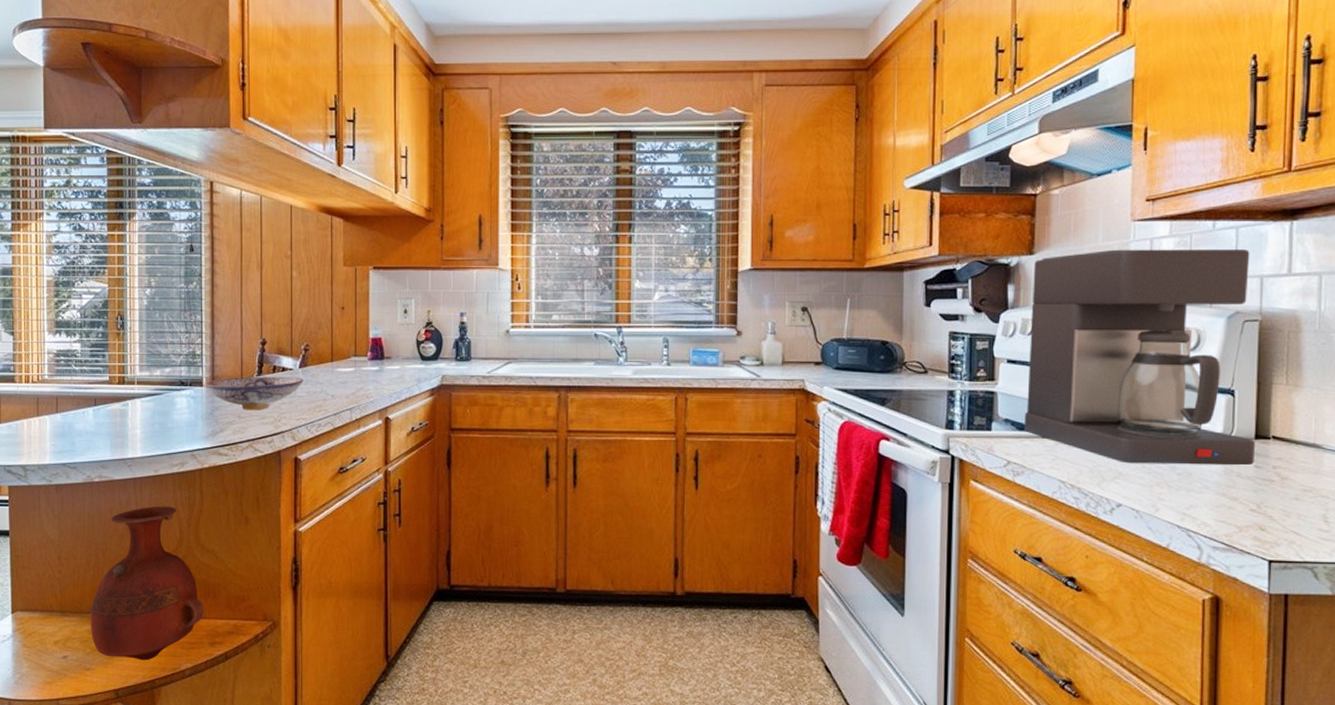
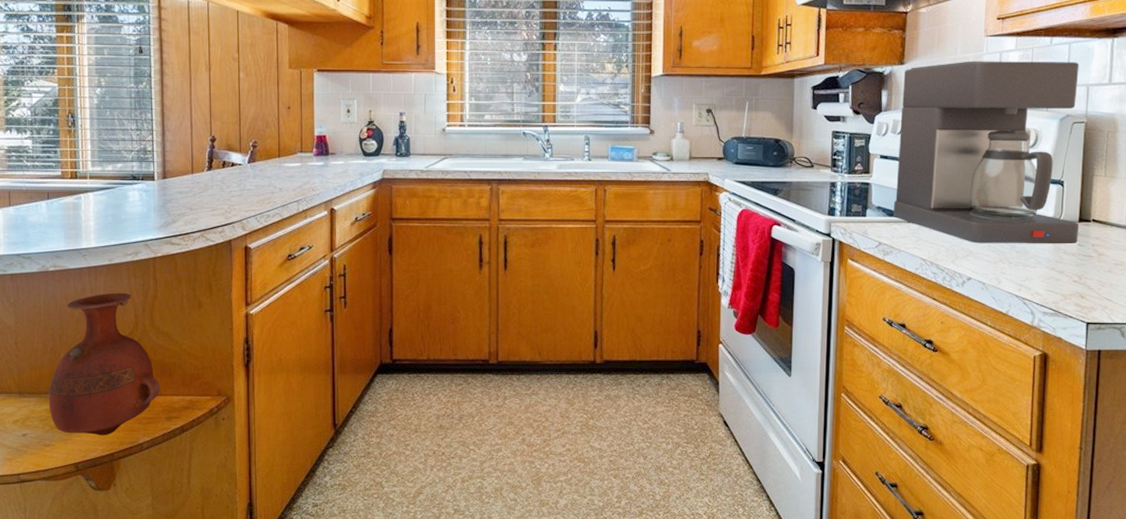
bowl: present [203,376,303,410] -> none [155,171,252,203]

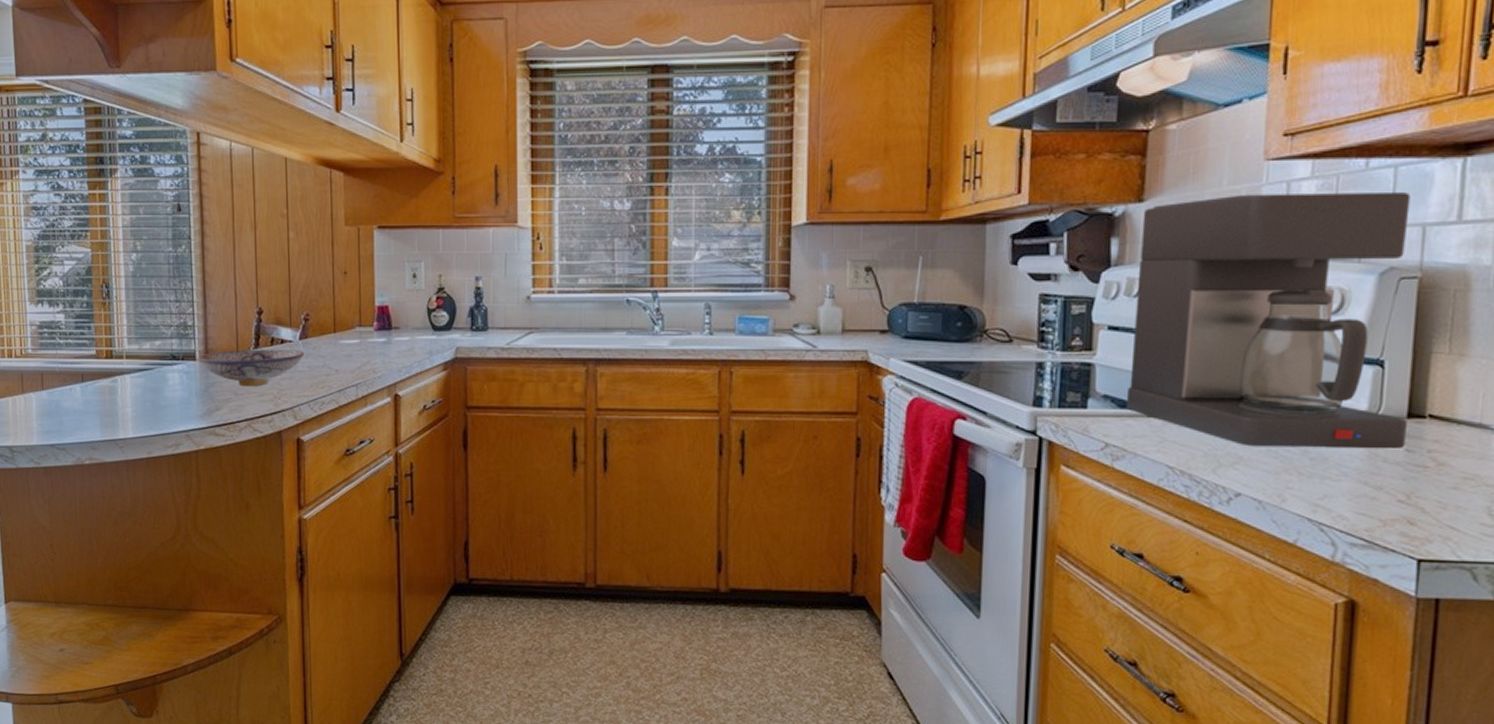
vase: present [48,292,160,436] -> none [85,490,205,655]
bowl: none [155,171,252,203] -> present [196,349,304,387]

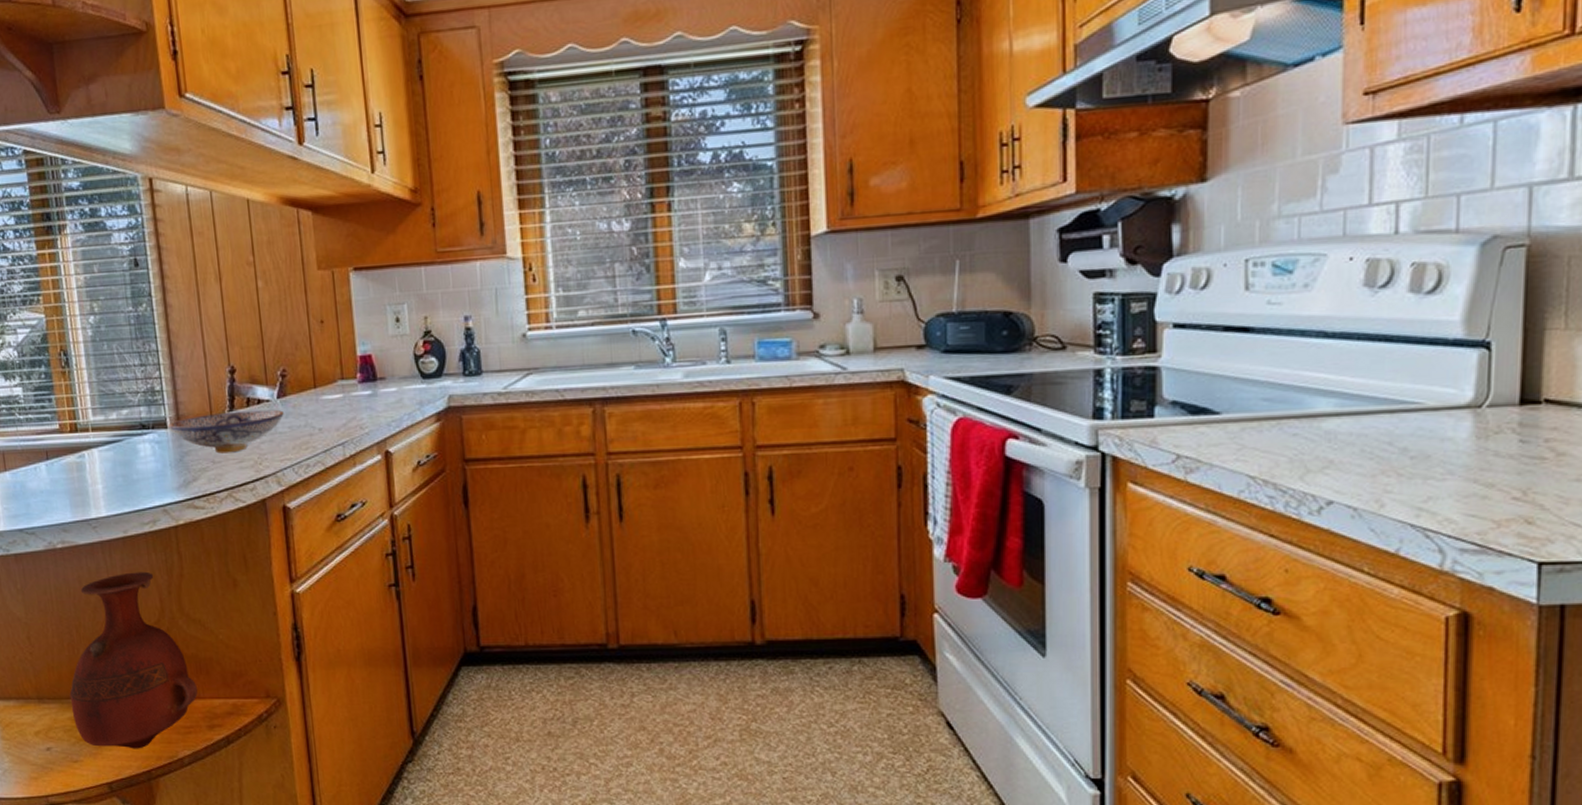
vase: none [85,490,205,655] -> present [69,571,198,749]
coffee maker: present [1125,193,1411,450] -> none [1197,149,1520,449]

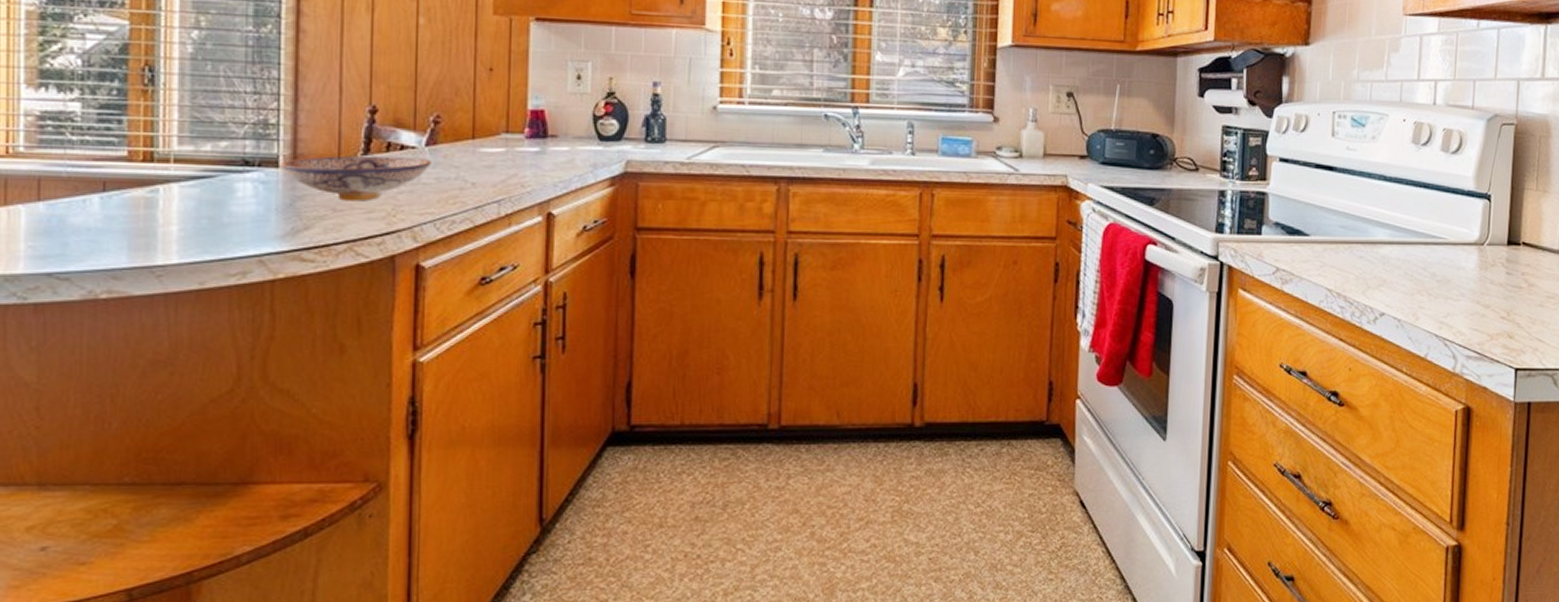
vase: present [69,571,198,749] -> none [87,331,272,546]

